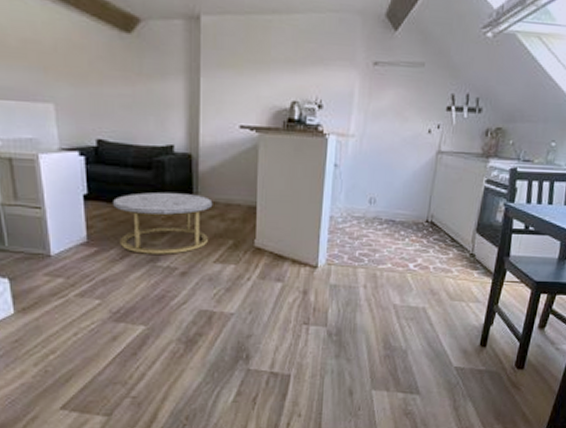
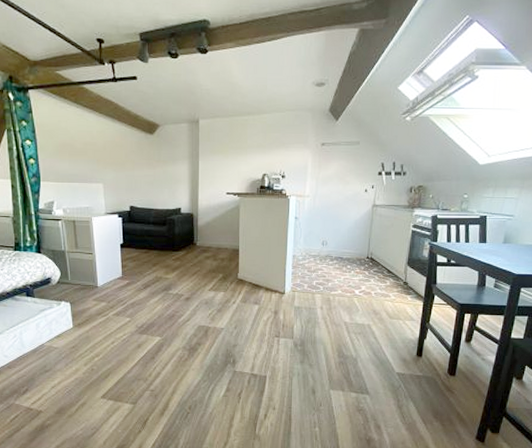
coffee table: present [113,192,213,254] -> none [140,240,208,285]

